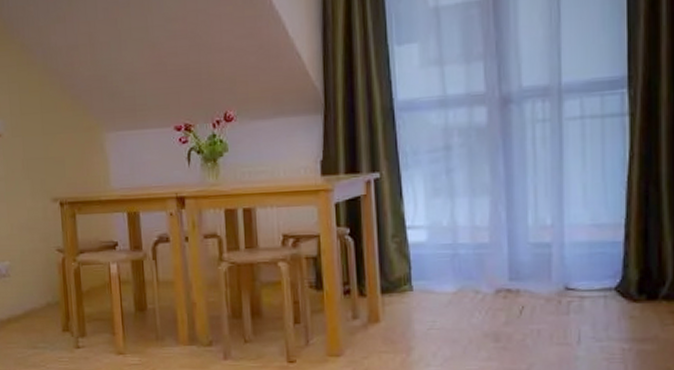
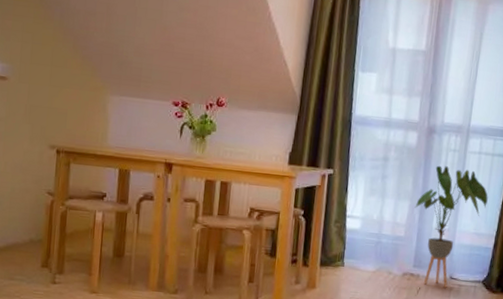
house plant: none [498,142,605,302] -> present [414,165,488,288]

